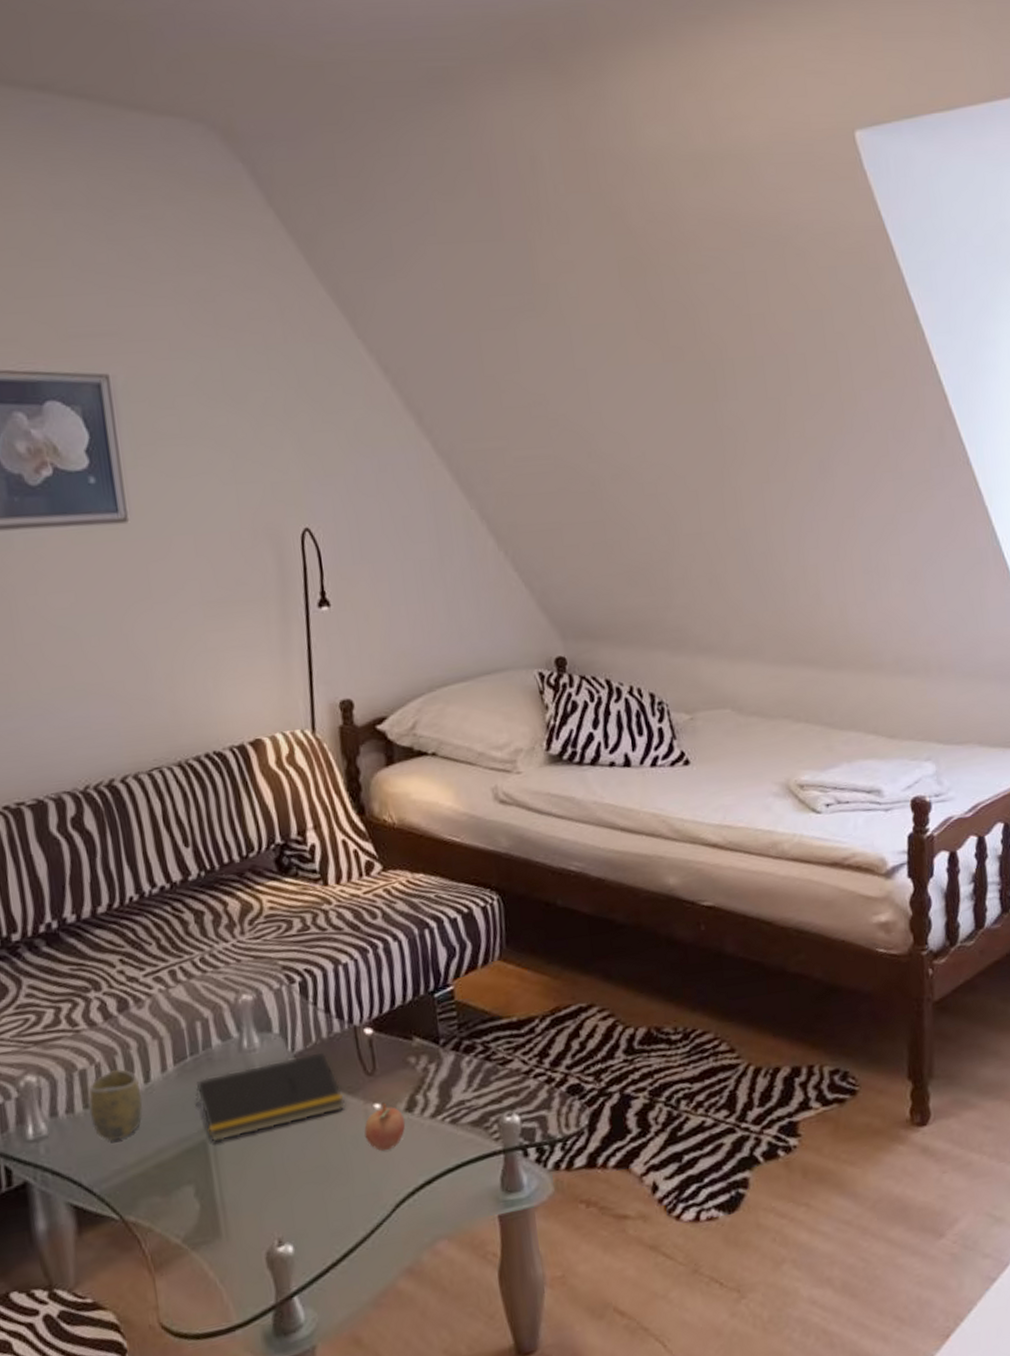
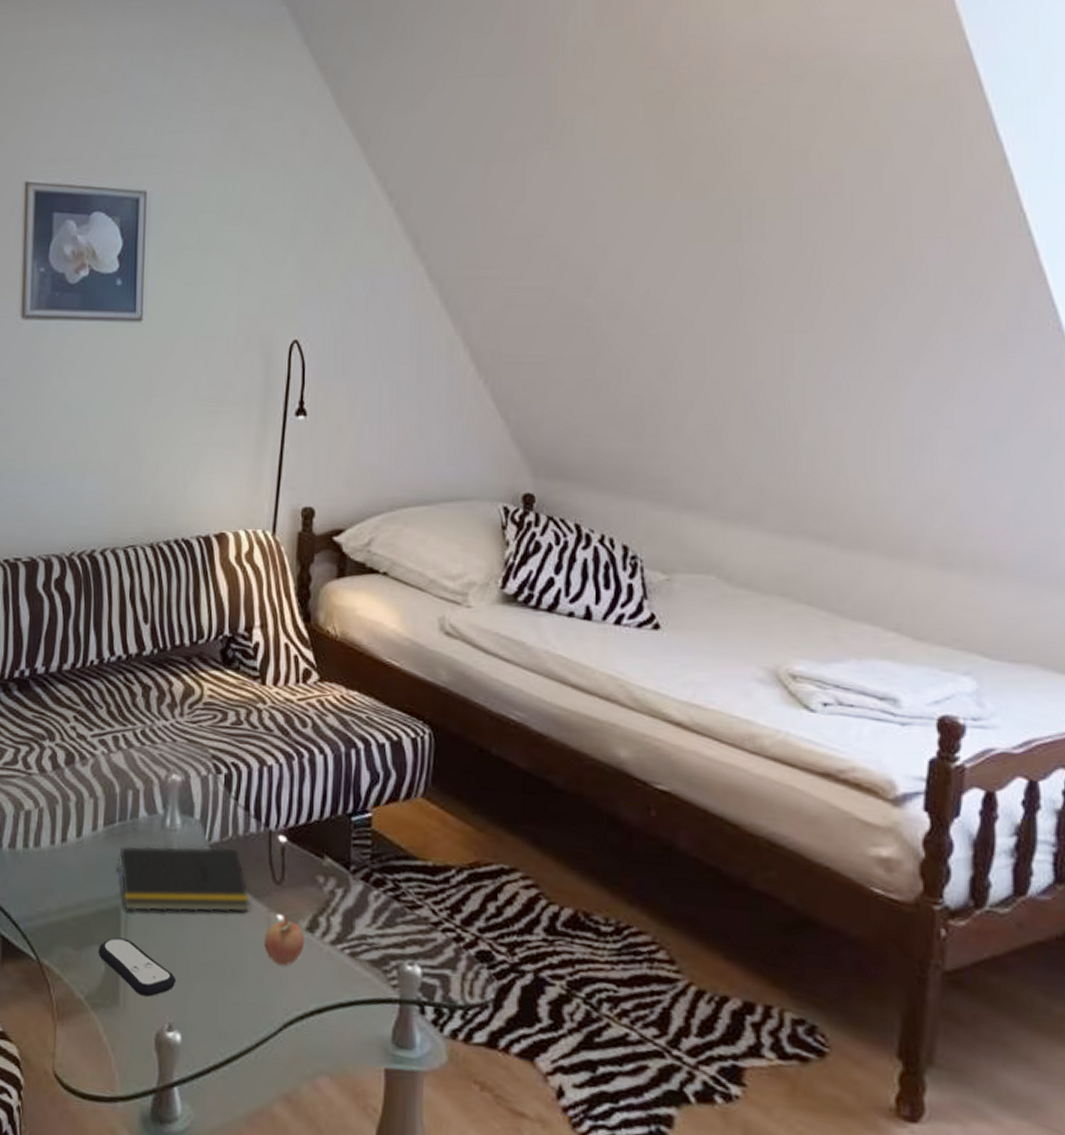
cup: present [88,1069,143,1141] -> none [28,817,73,884]
remote control: none [189,1170,280,1221] -> present [98,937,177,997]

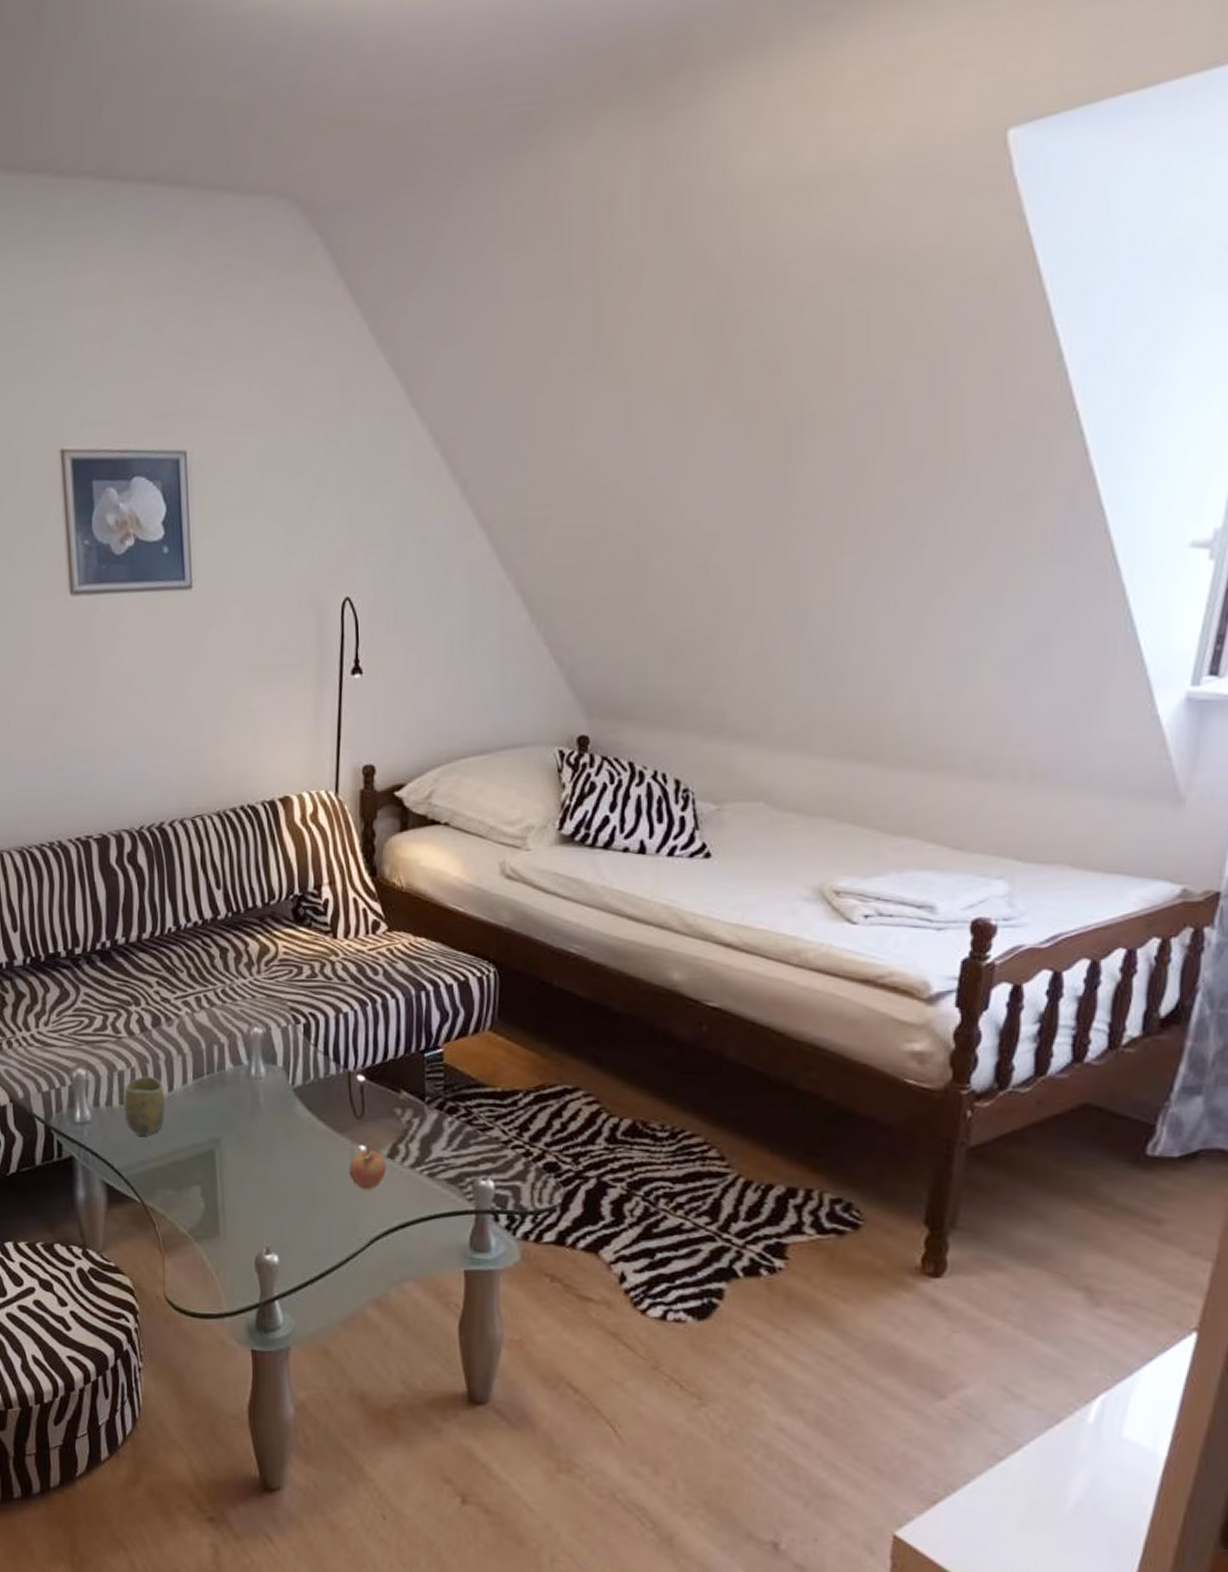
cup: none [28,817,73,884] -> present [123,1075,166,1135]
remote control: present [98,937,177,997] -> none [197,1177,271,1226]
notepad: present [116,845,251,913] -> none [208,1089,335,1153]

